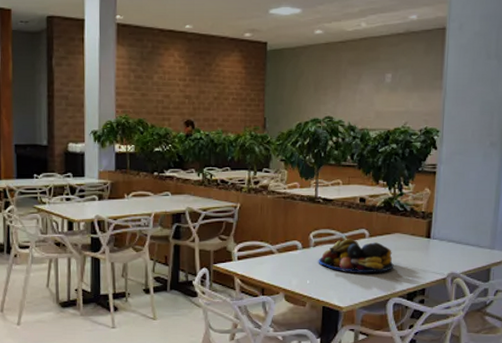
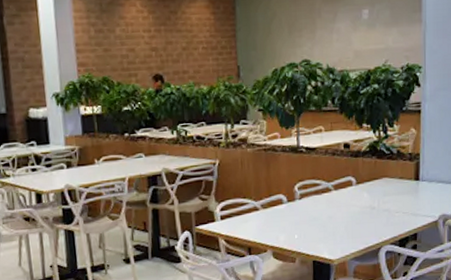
fruit bowl: present [318,239,394,273] -> none [305,187,384,223]

